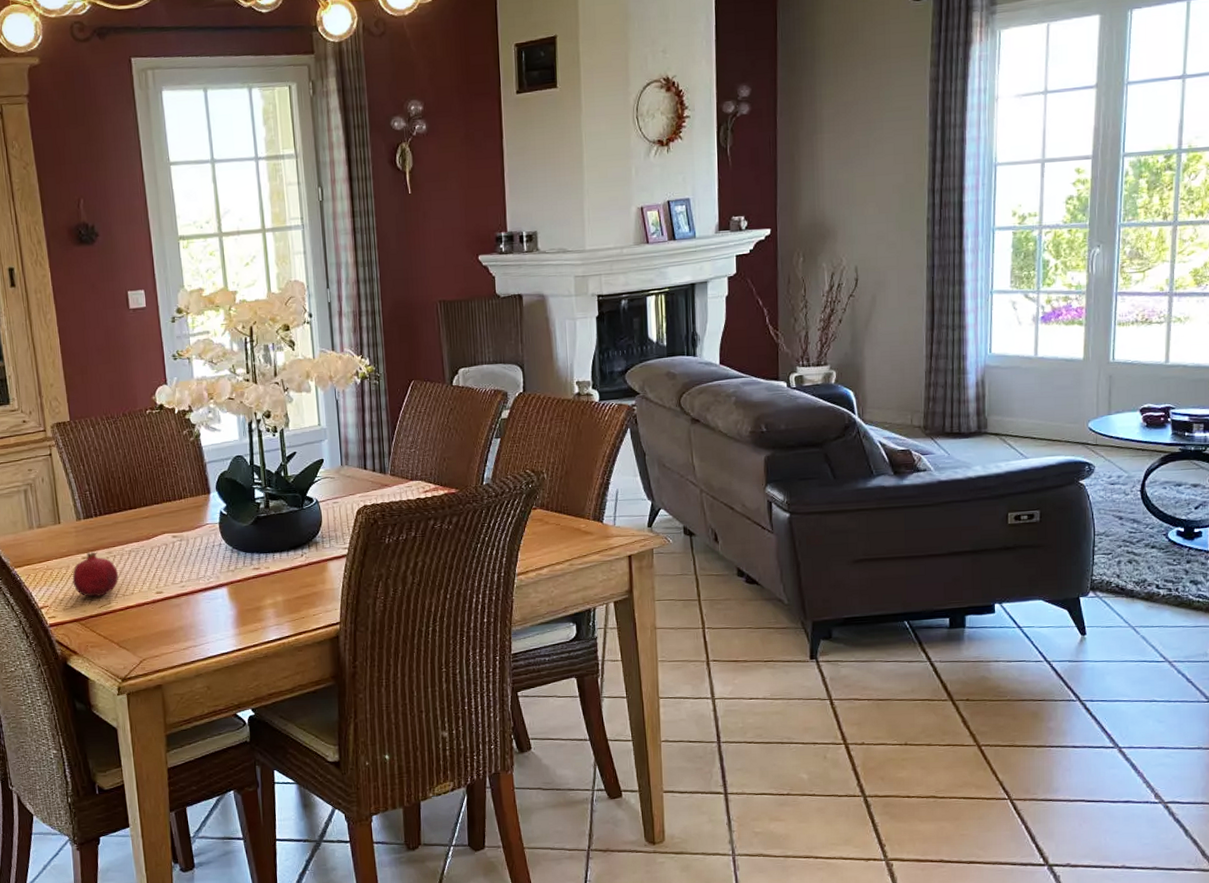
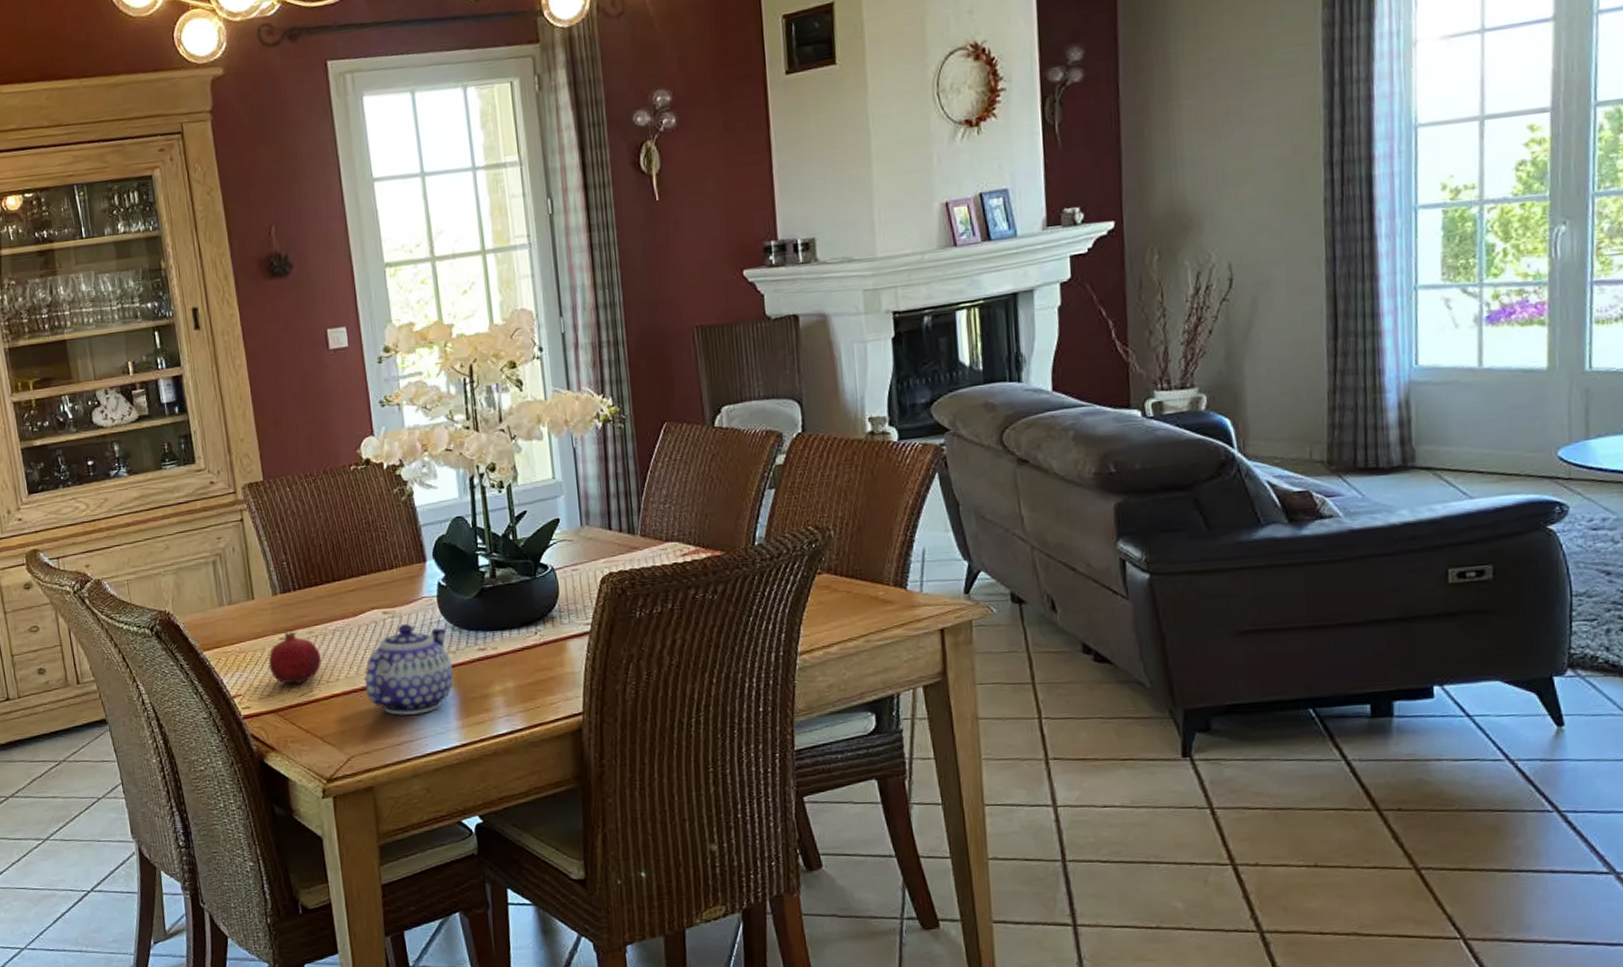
teapot: none [156,546,232,625] -> present [365,624,454,716]

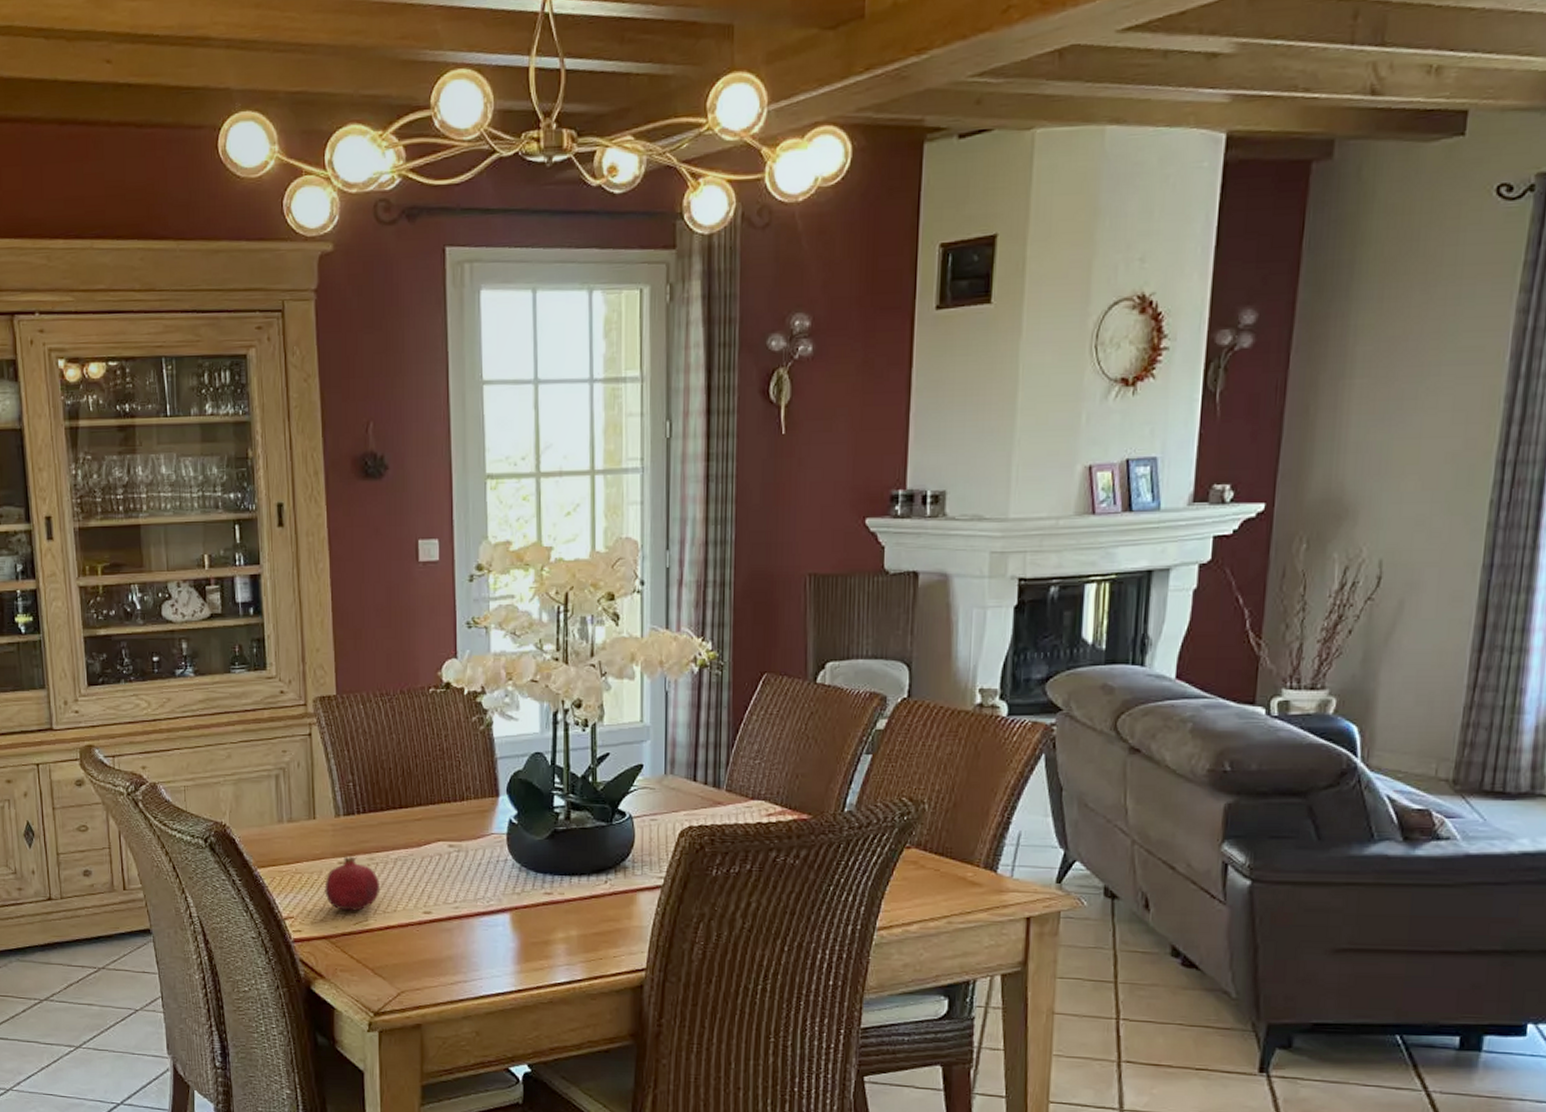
teapot: present [365,624,454,716] -> none [423,860,515,956]

